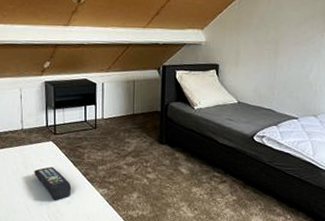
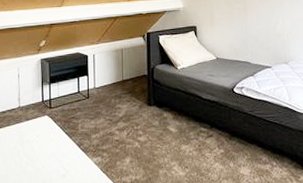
remote control: present [34,166,72,200] -> none [30,141,67,175]

